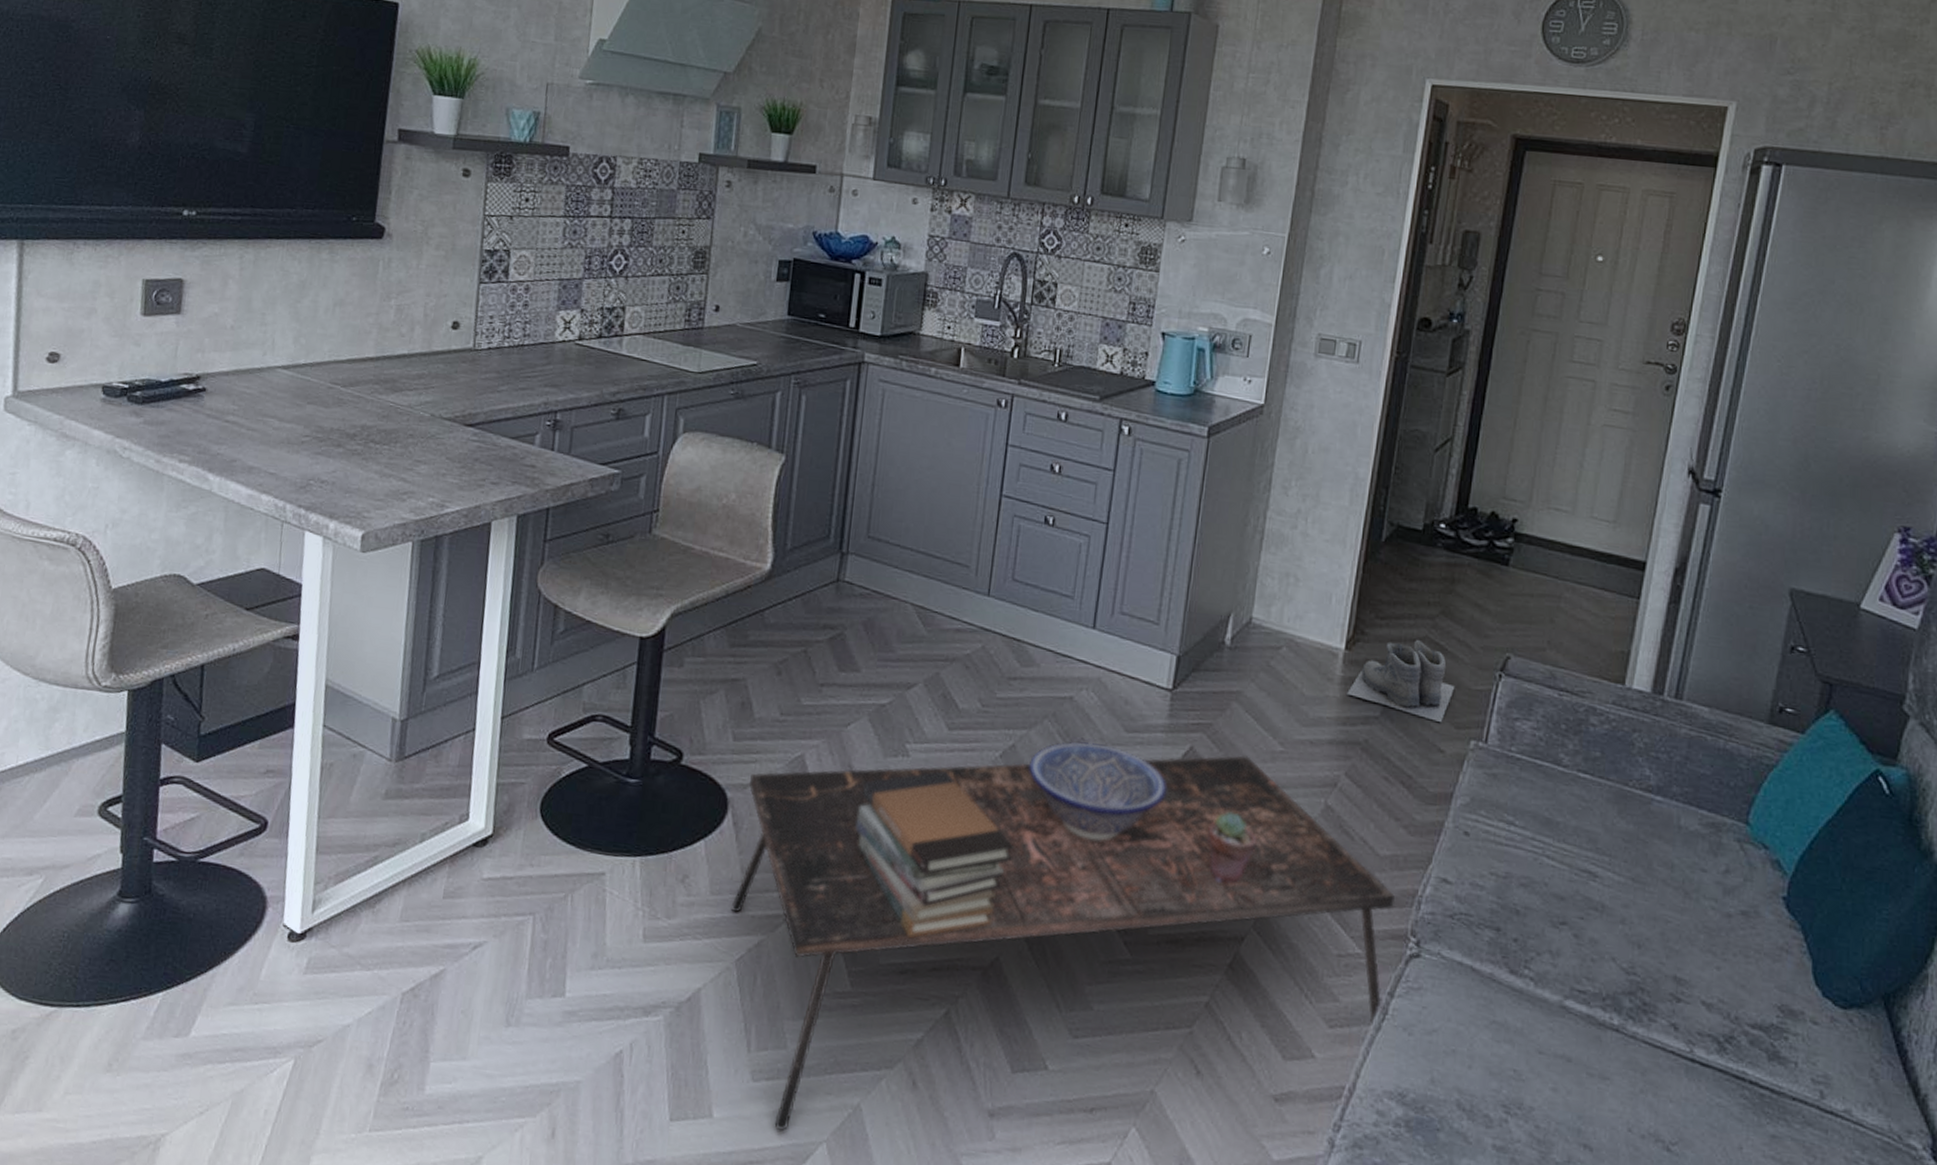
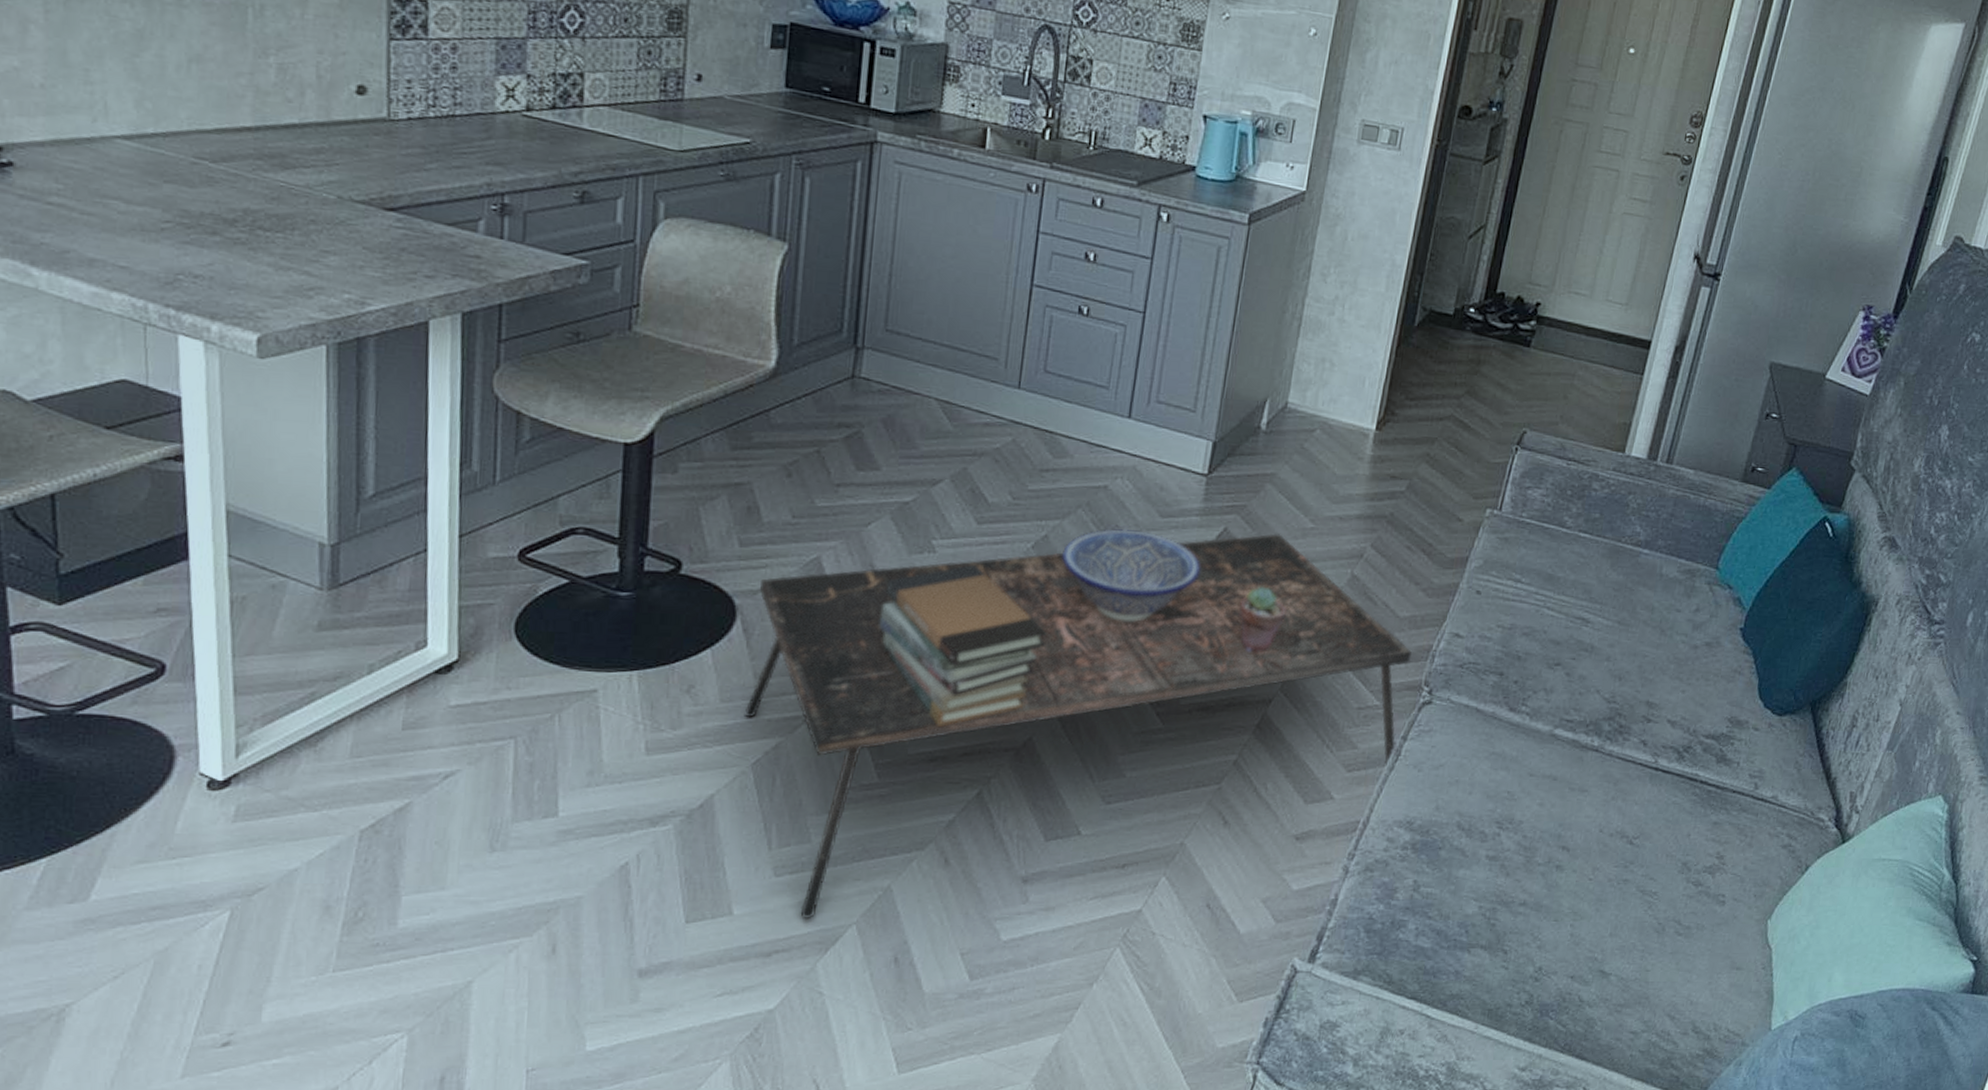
boots: present [1347,639,1455,723] -> none [1376,418,1476,495]

